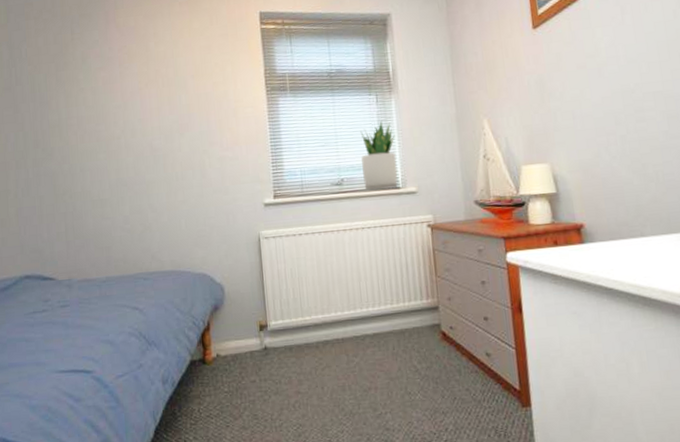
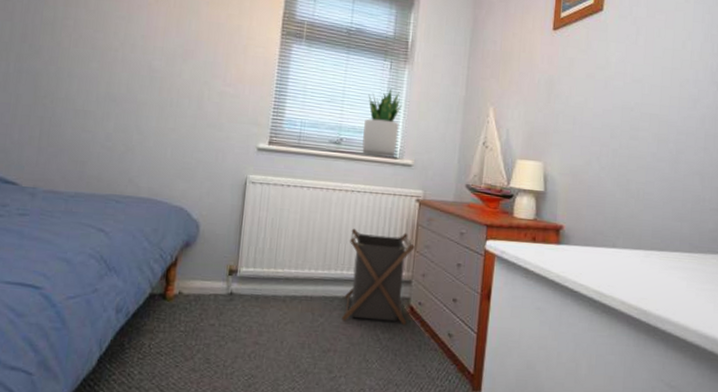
laundry basket: none [369,259,442,358] -> present [342,228,415,326]

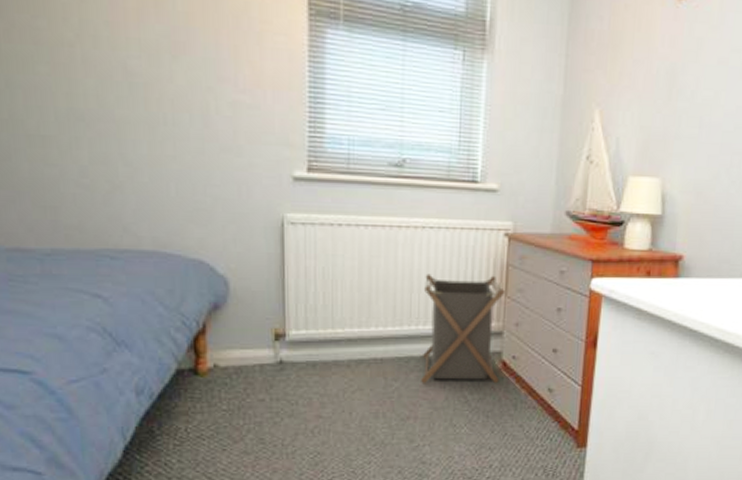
planter: present [362,88,402,158] -> none [432,88,481,182]

